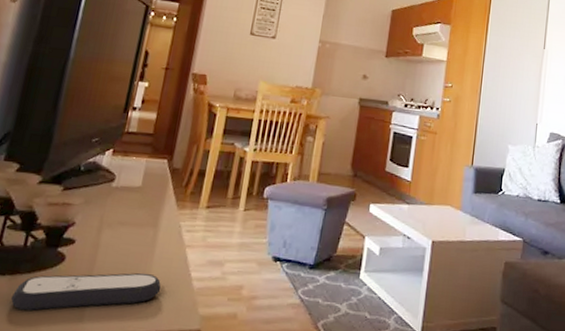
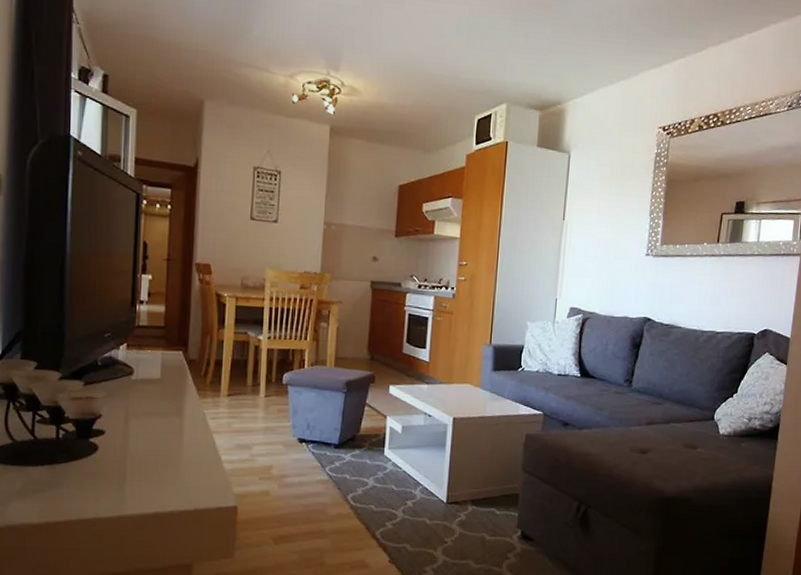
remote control: present [10,273,161,311] -> none [53,458,194,496]

